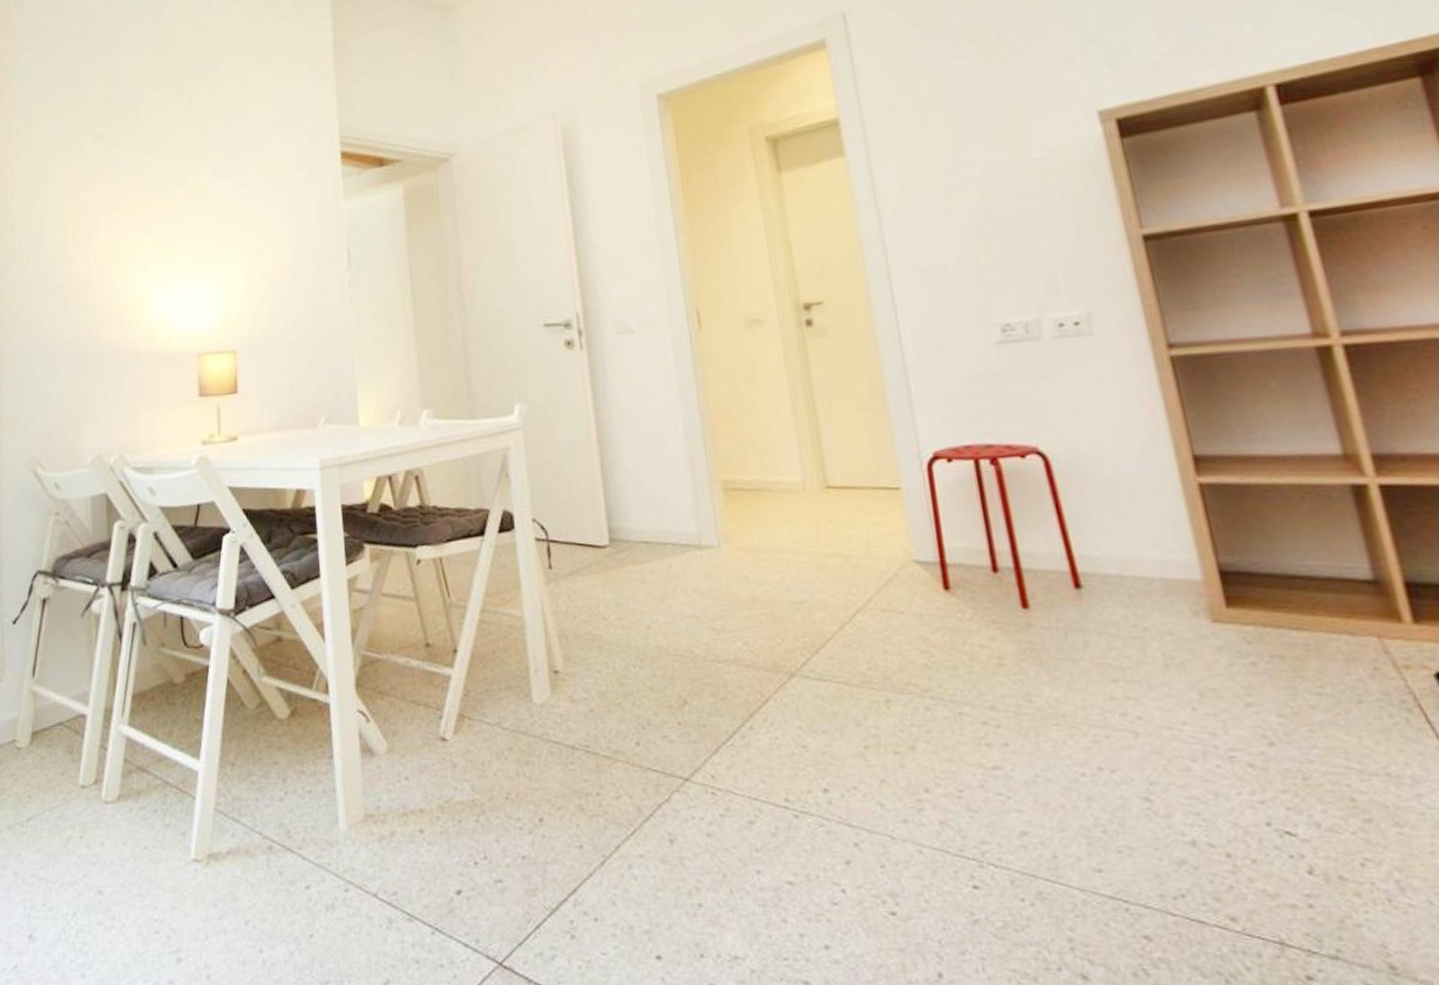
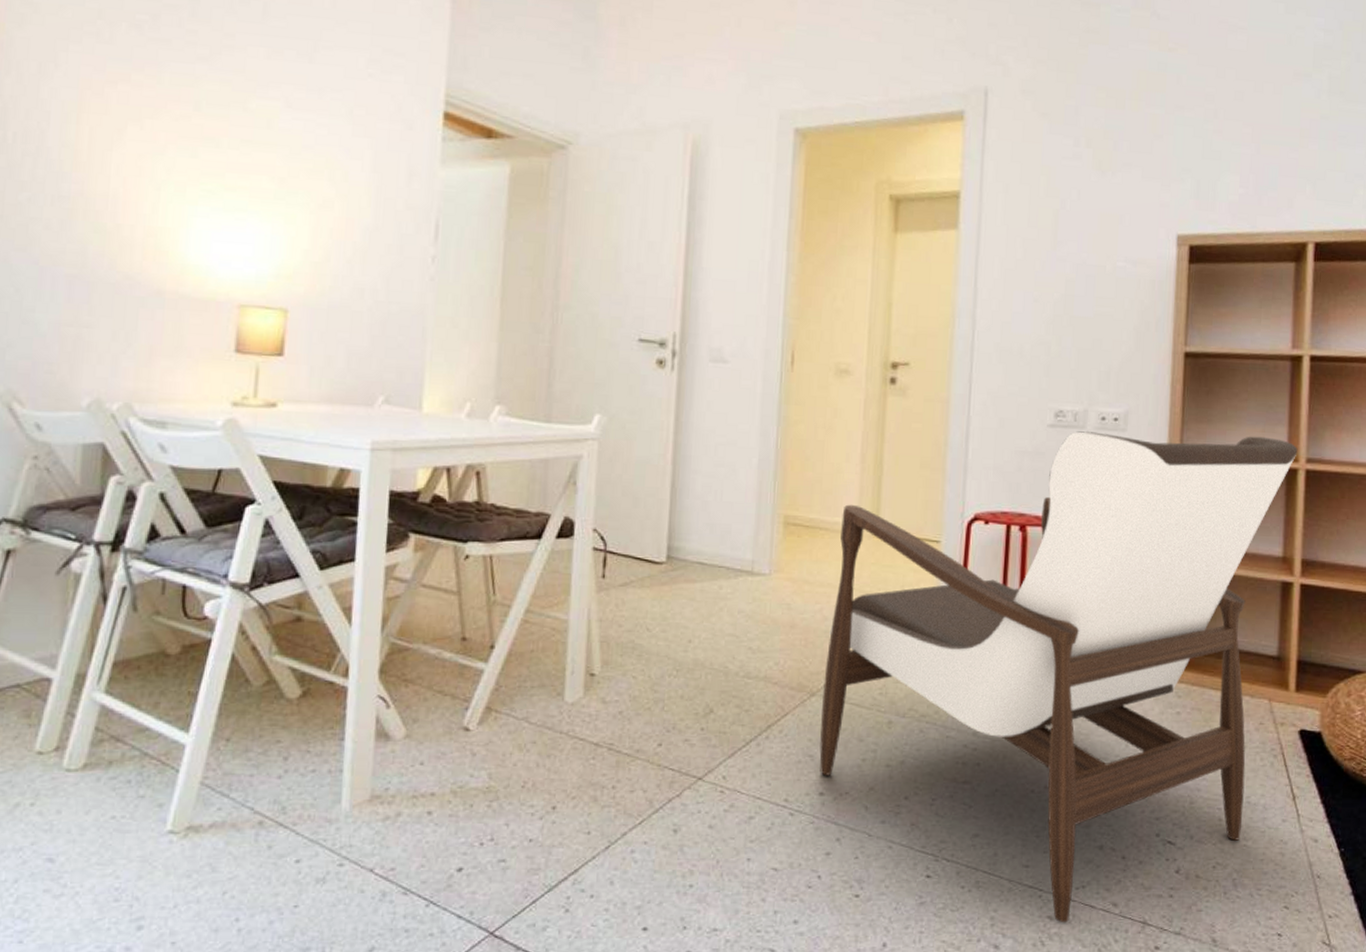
armchair: none [783,314,1391,945] -> present [819,431,1298,923]

